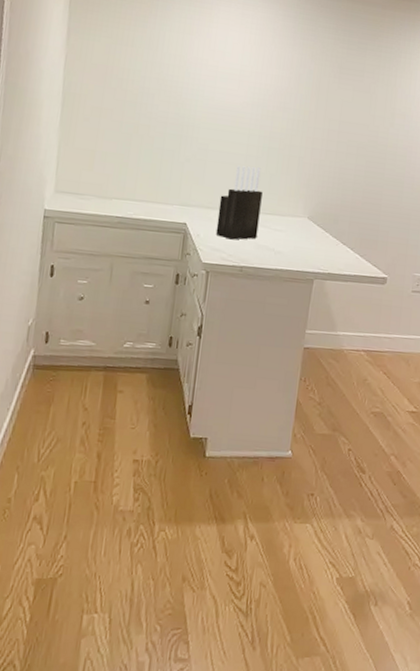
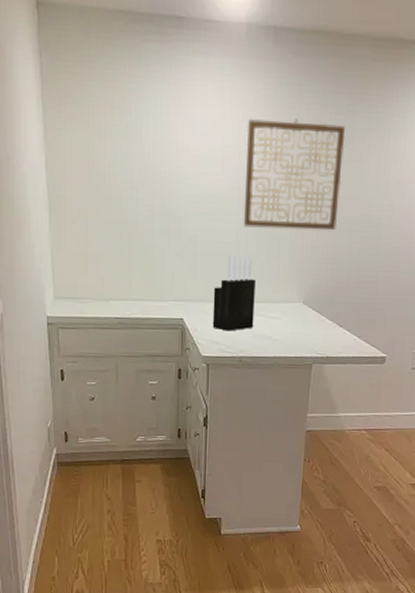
wall art: none [254,44,357,153] -> present [243,118,346,231]

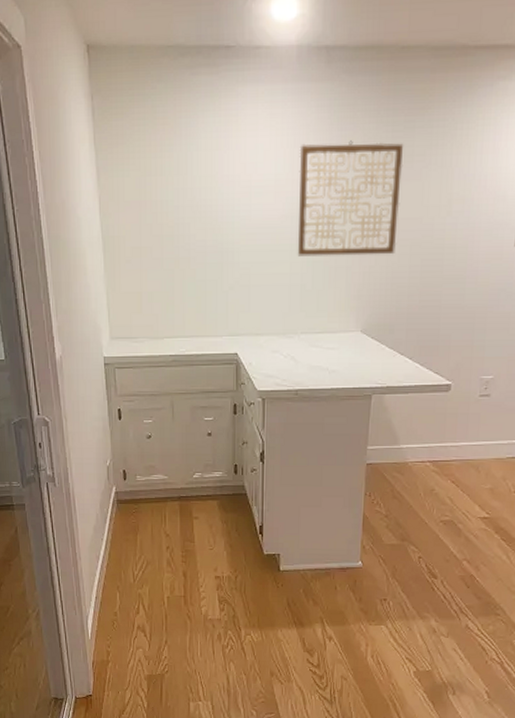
knife block: present [212,254,256,331] -> none [267,284,311,364]

